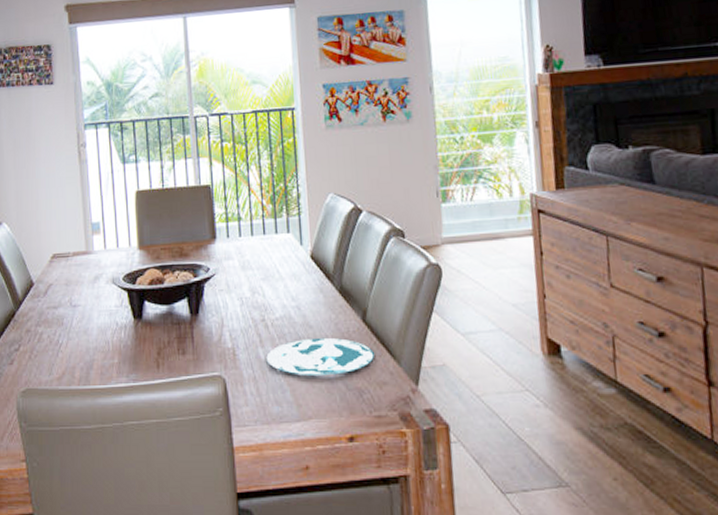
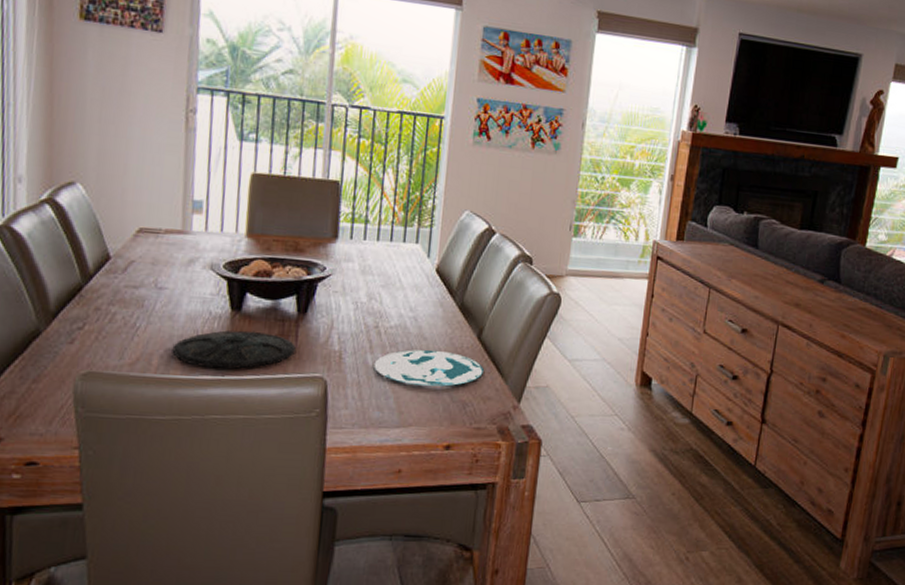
plate: none [90,336,193,376] -> present [172,330,296,370]

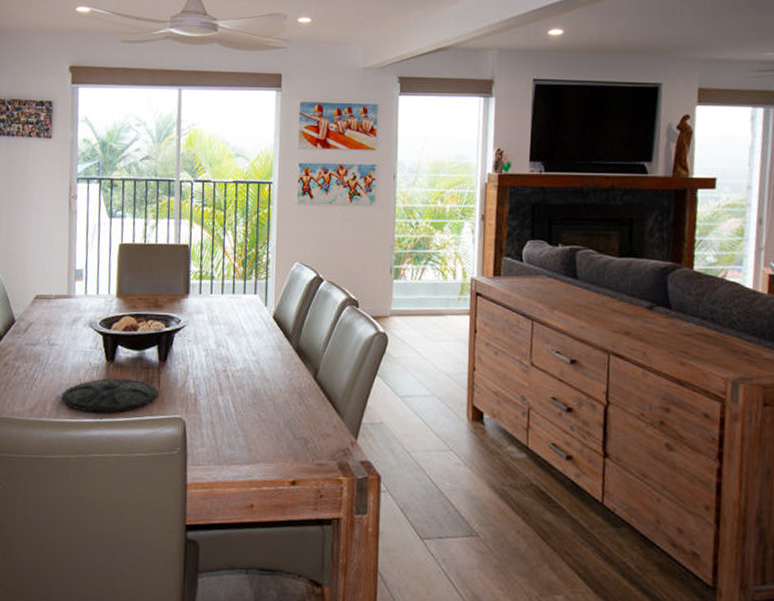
plate: present [374,349,485,387] -> none [224,390,322,425]

